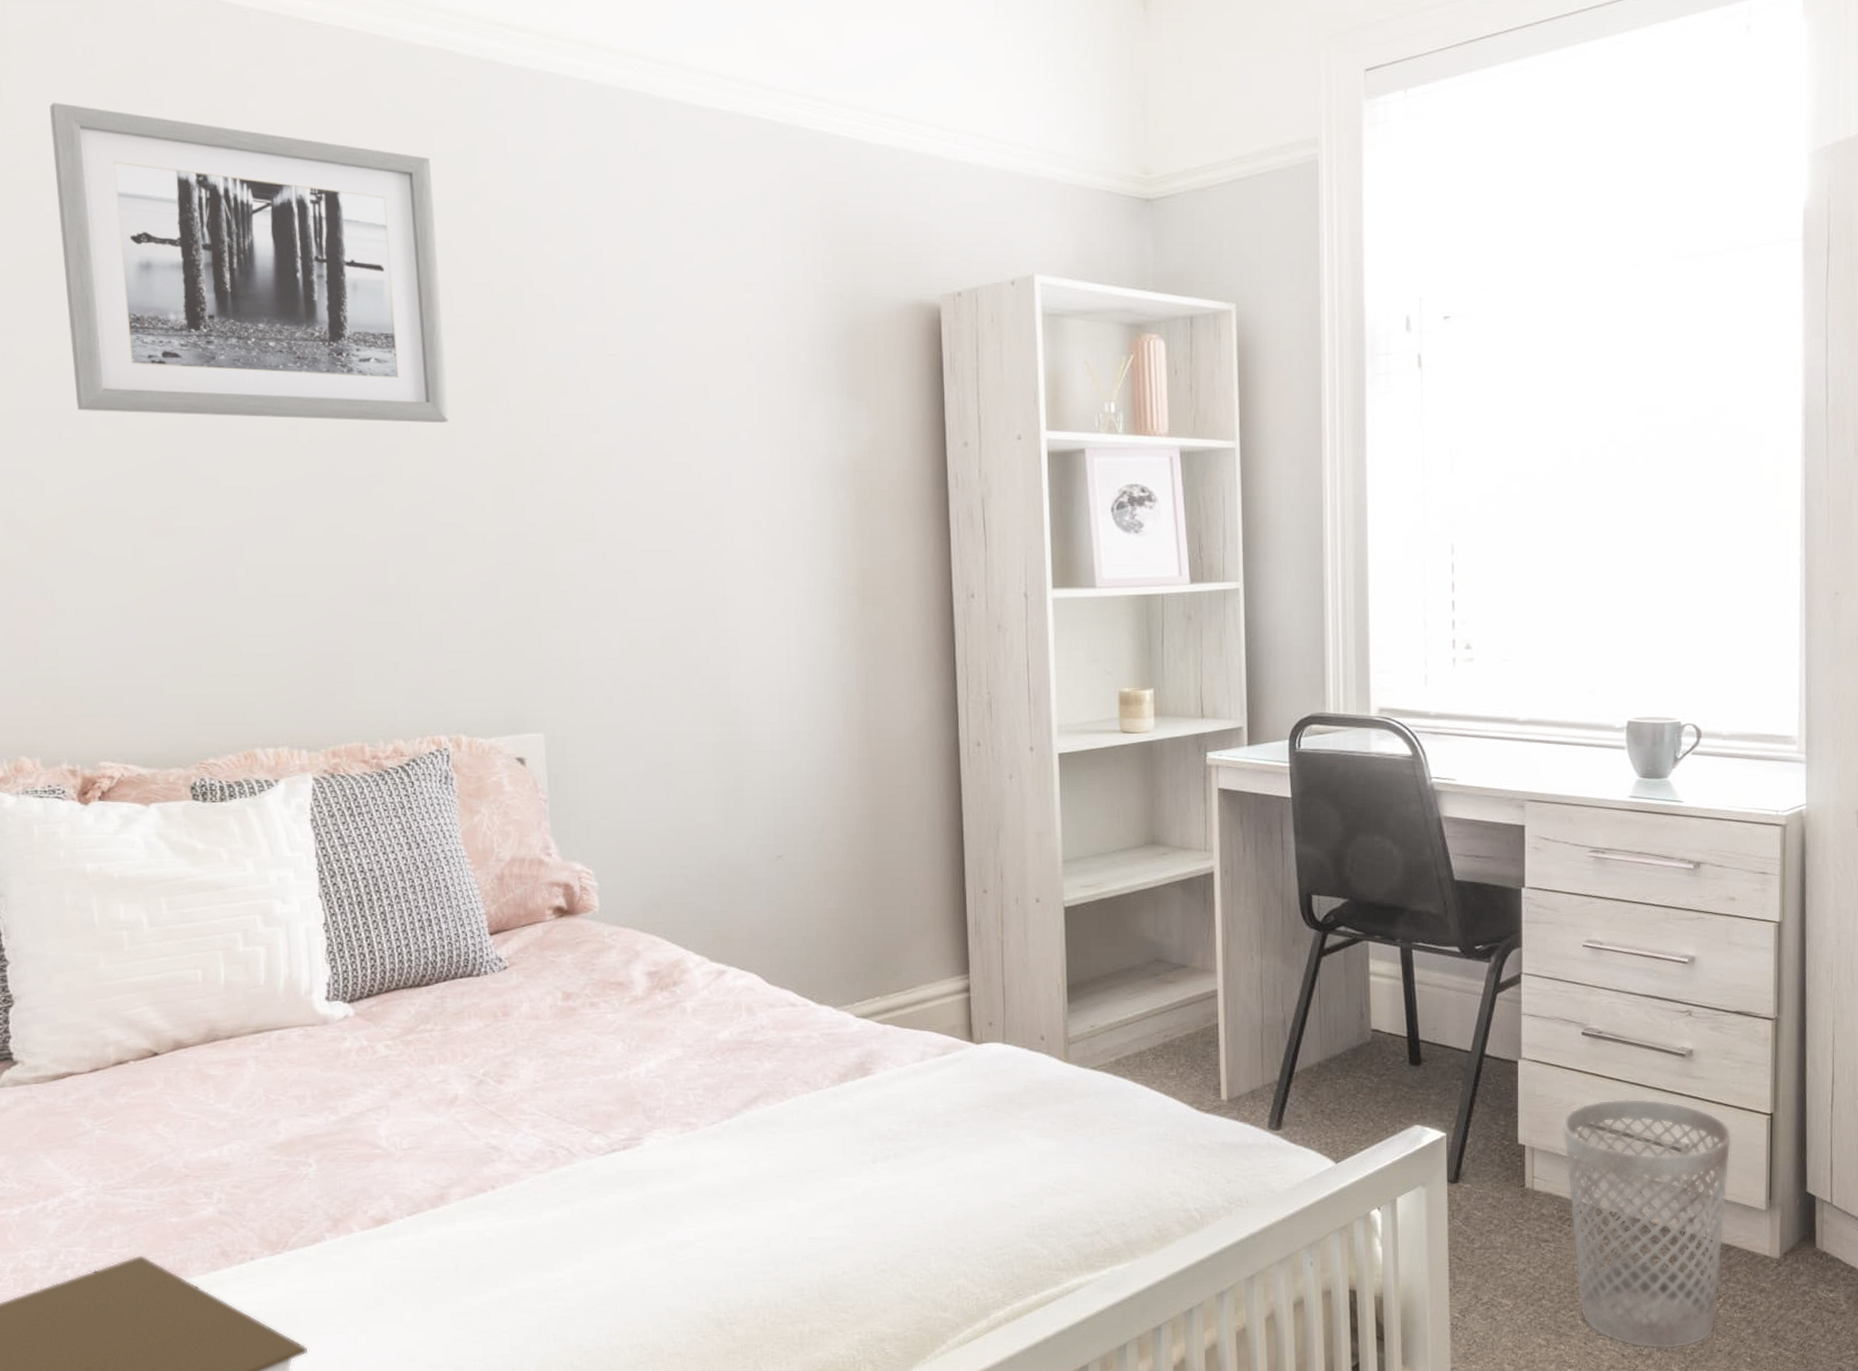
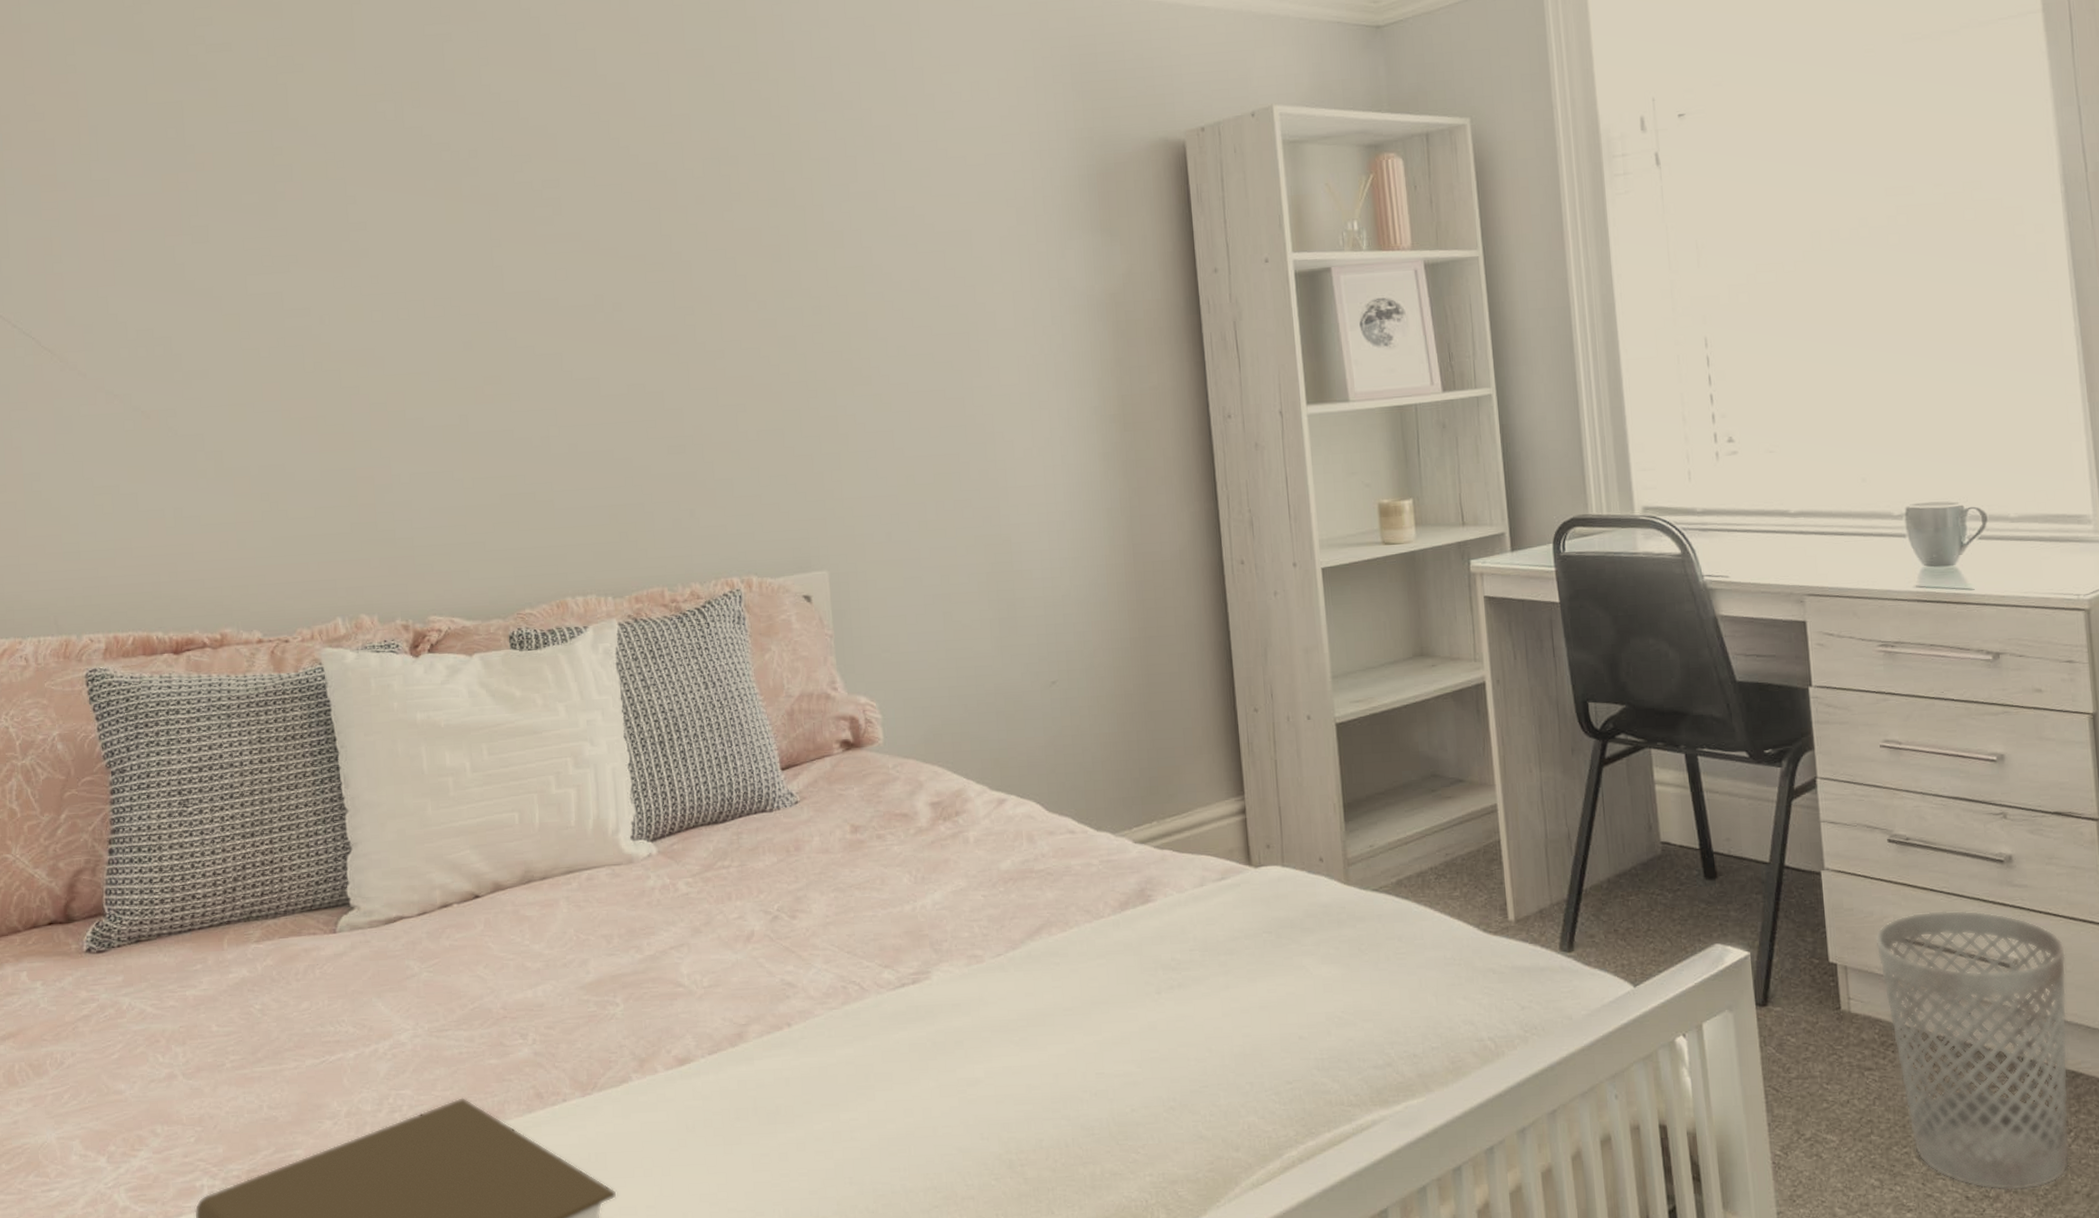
wall art: present [49,102,449,423] -> none [392,22,737,294]

